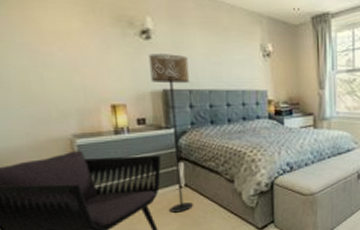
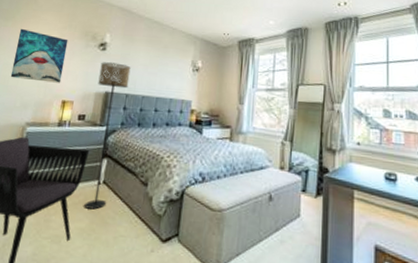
wall art: none [22,16,103,85] -> present [10,28,69,83]

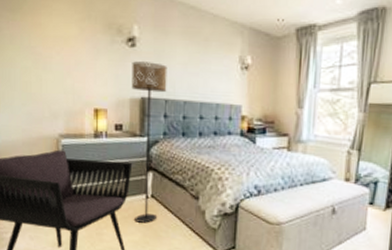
wall art: present [10,28,69,83] -> none [31,22,90,89]

